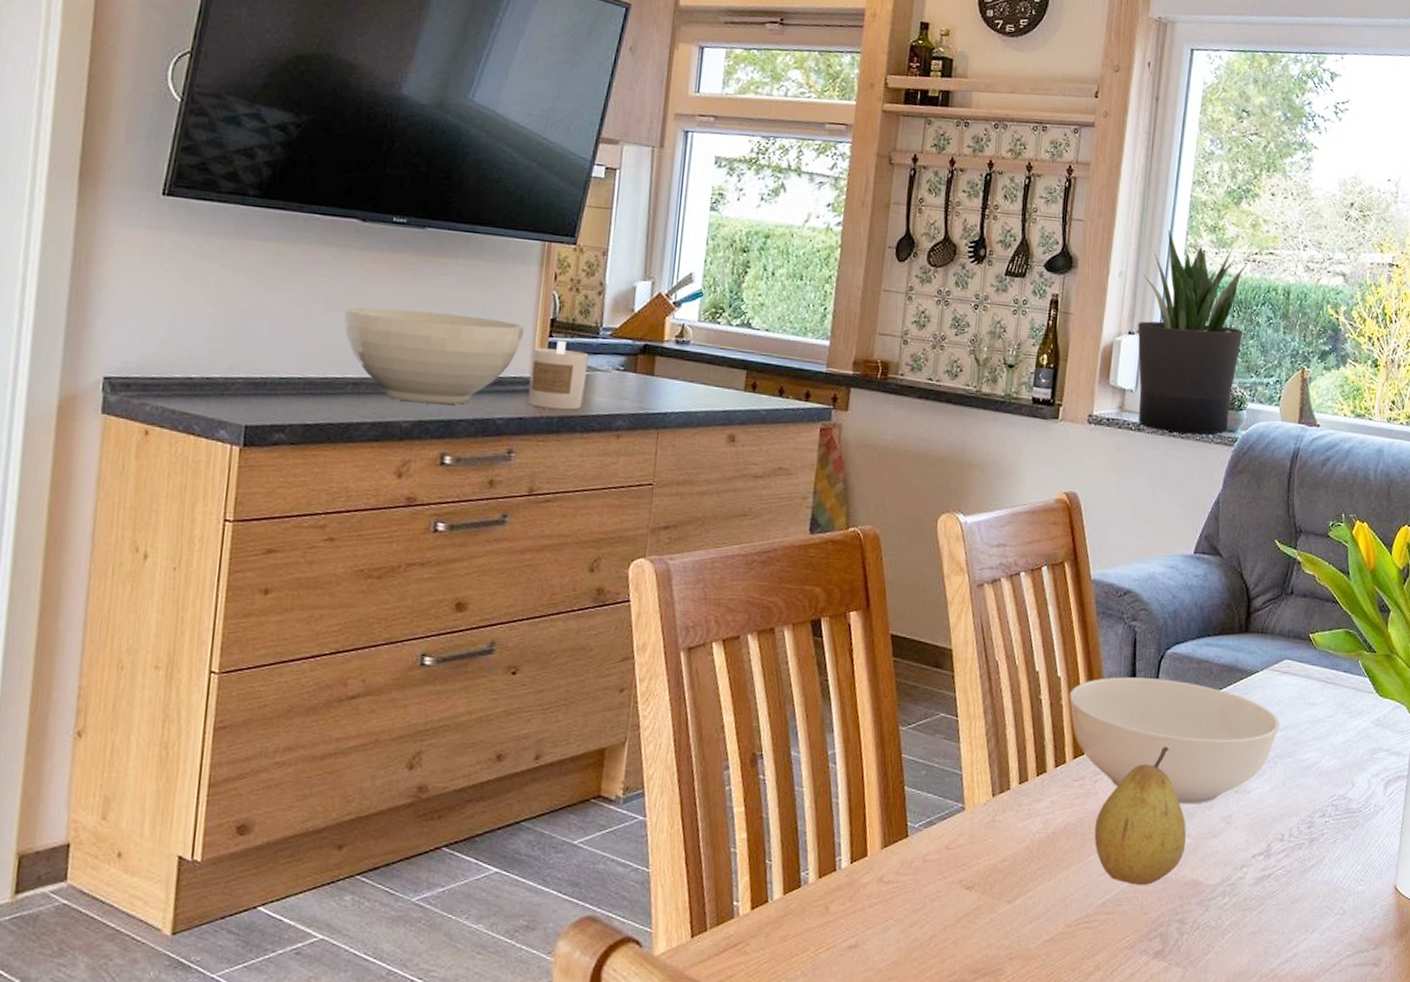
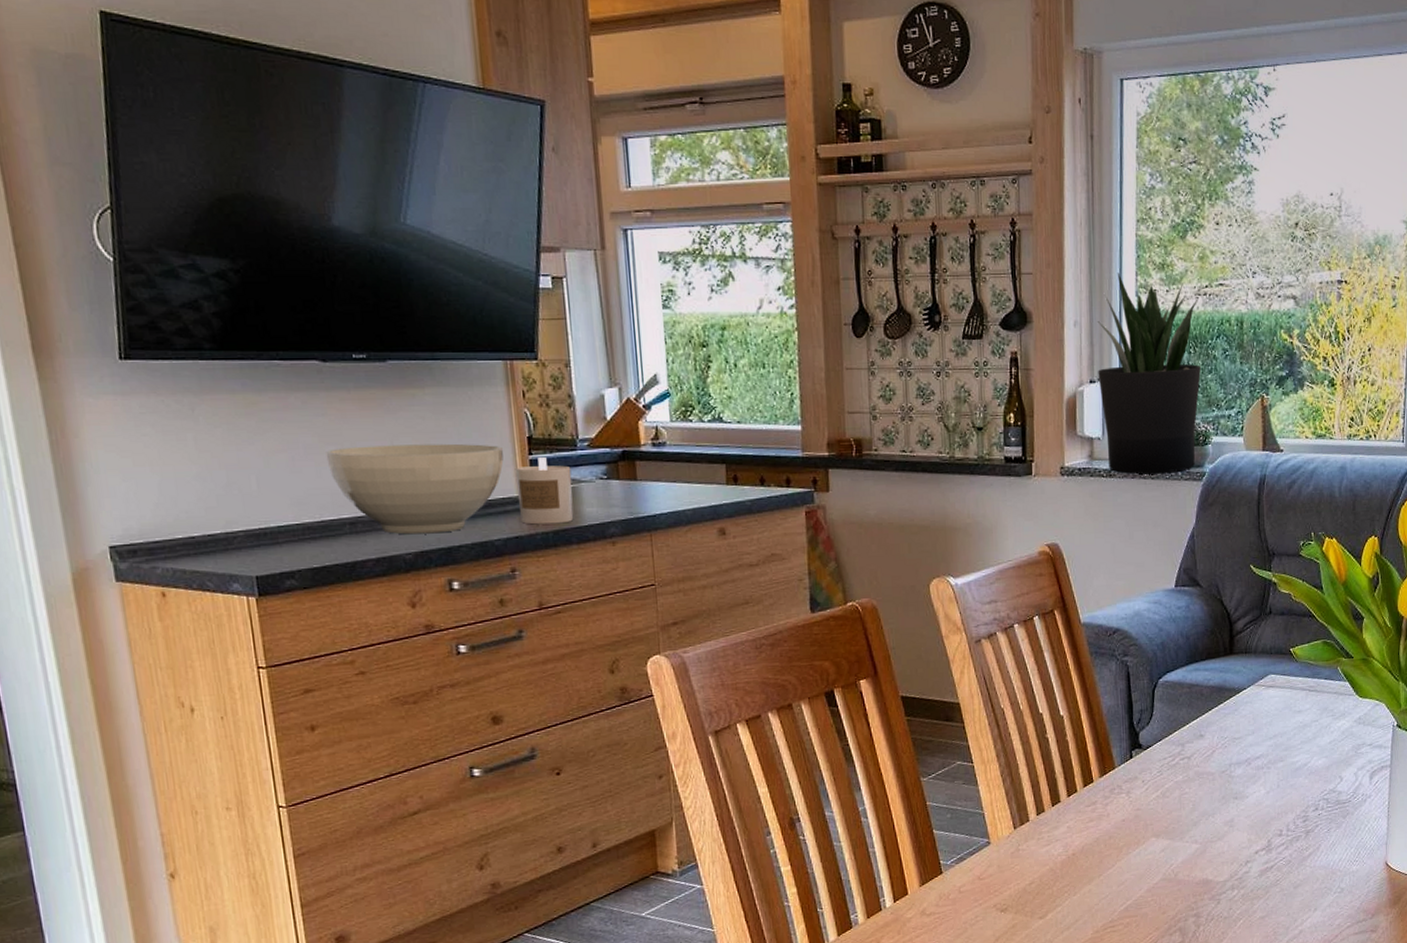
bowl: present [1068,677,1281,804] -> none [1072,705,1270,815]
fruit: present [1094,746,1187,885] -> none [1110,765,1195,890]

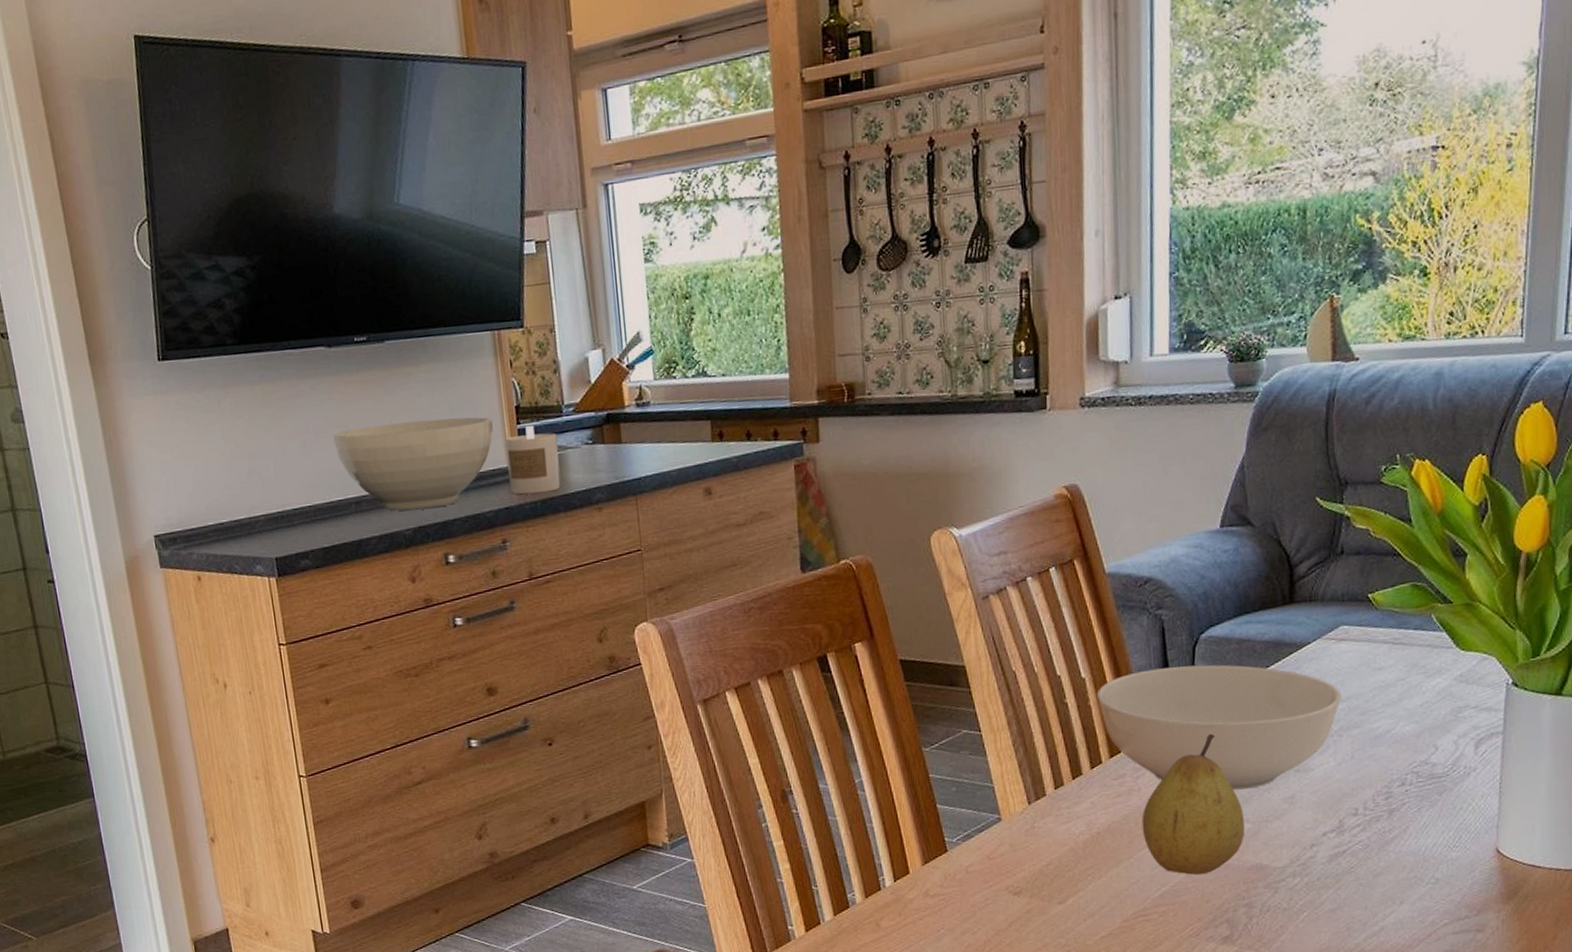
bowl: none [1072,705,1270,815] -> present [1096,664,1342,790]
planter: present [1097,272,1201,475] -> none [1123,168,1252,401]
fruit: none [1110,765,1195,890] -> present [1141,733,1246,875]

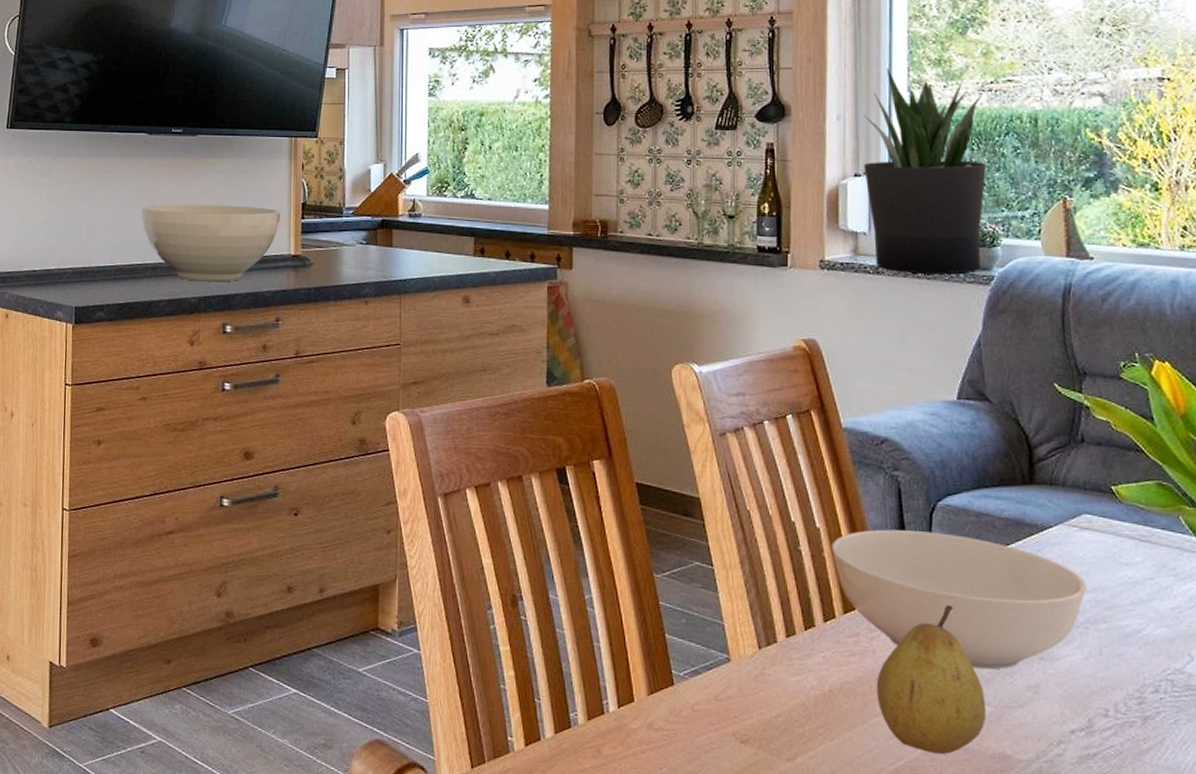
candle: present [504,426,561,495] -> none [288,222,336,281]
planter: none [1123,168,1252,401] -> present [863,68,986,275]

